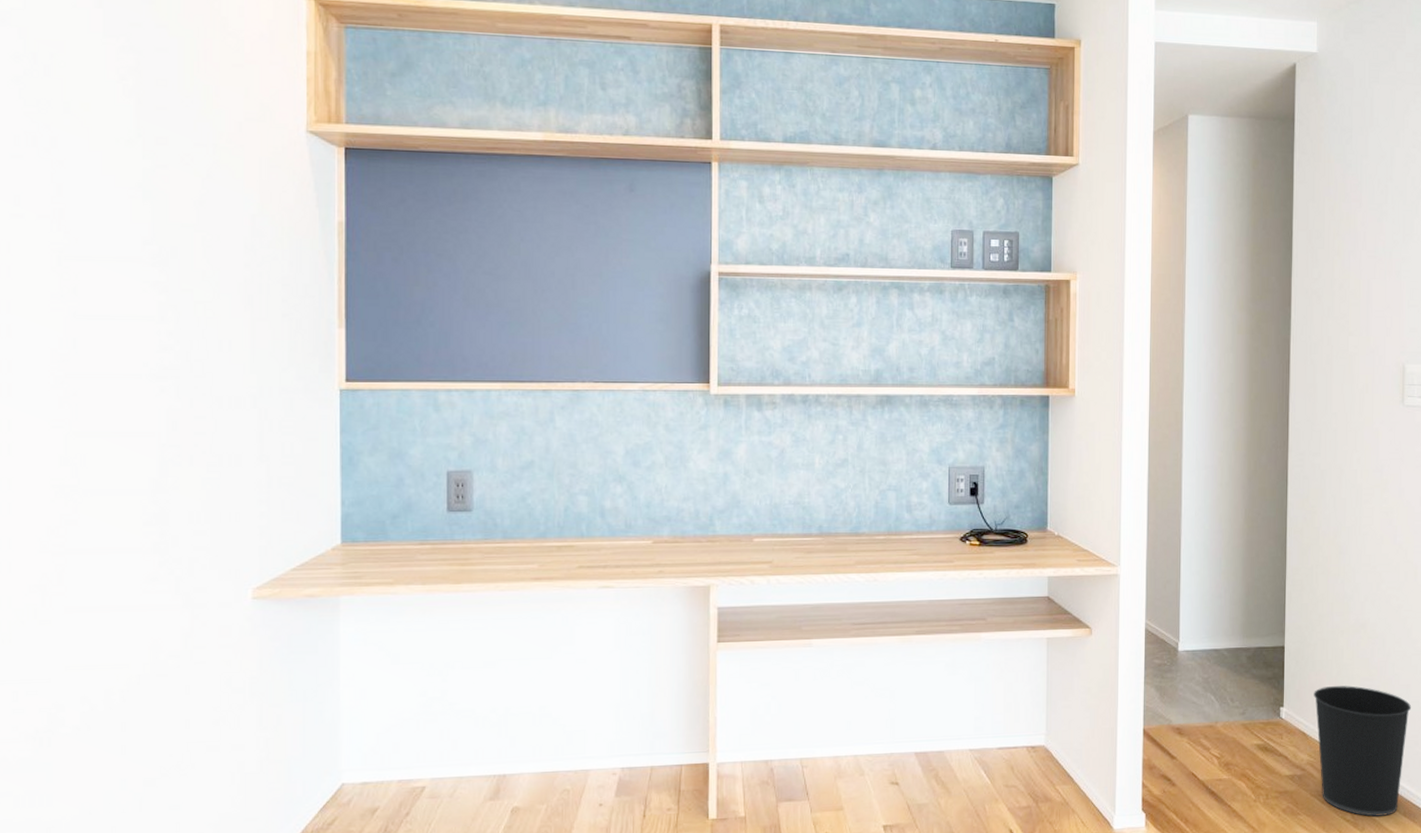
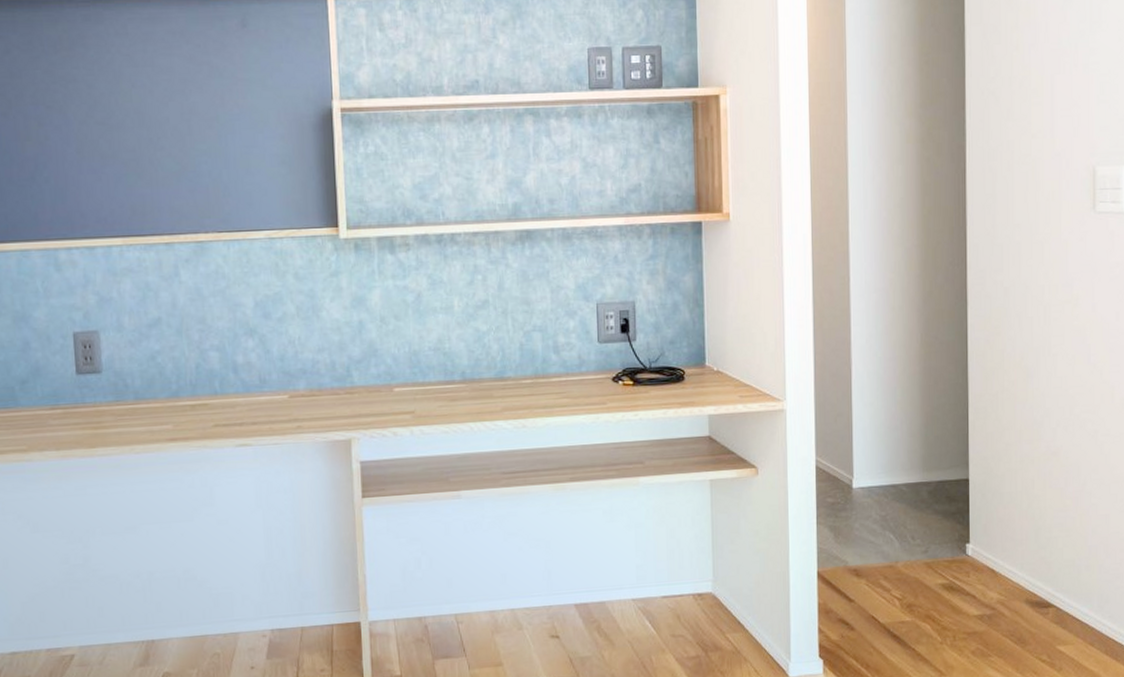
wastebasket: present [1314,685,1412,817] -> none [1002,518,1112,656]

